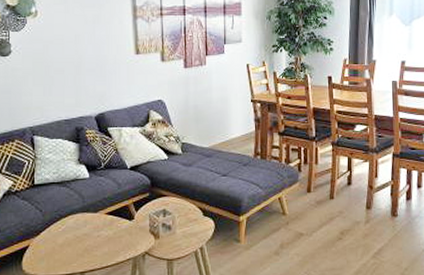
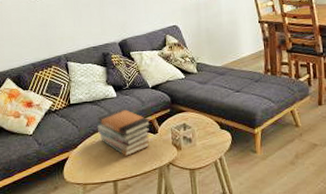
book stack: none [65,190,127,246] -> present [97,108,151,157]

